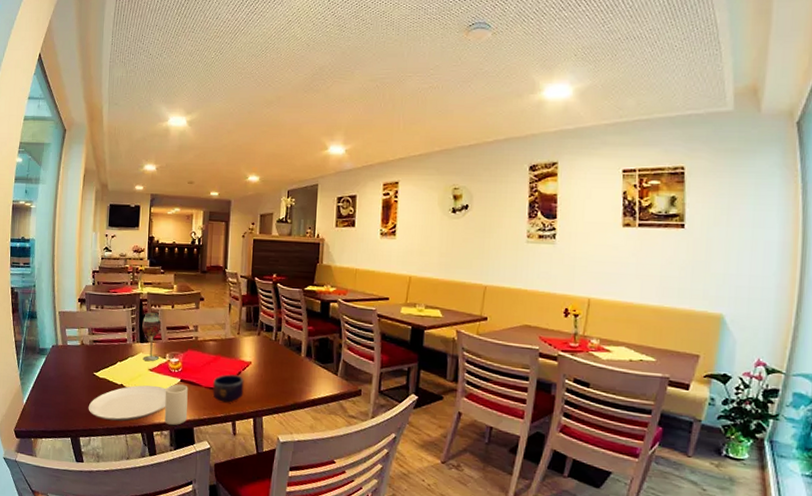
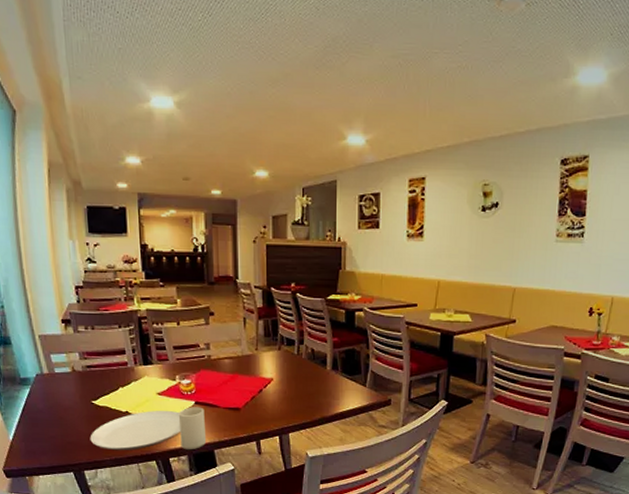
wineglass: present [142,312,162,362] -> none [144,331,167,385]
mug: present [212,374,244,403] -> none [232,393,267,422]

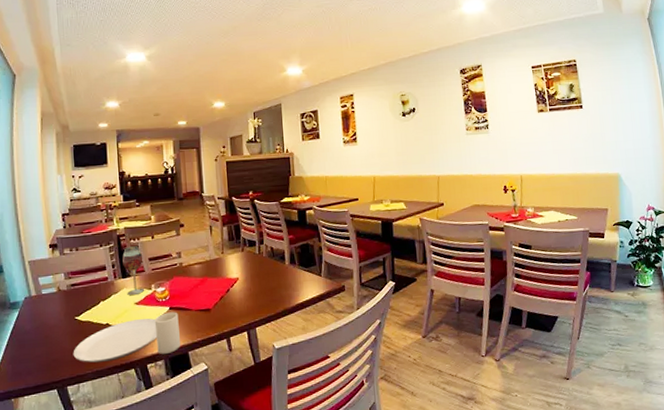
wineglass: none [144,331,167,385] -> present [122,246,144,296]

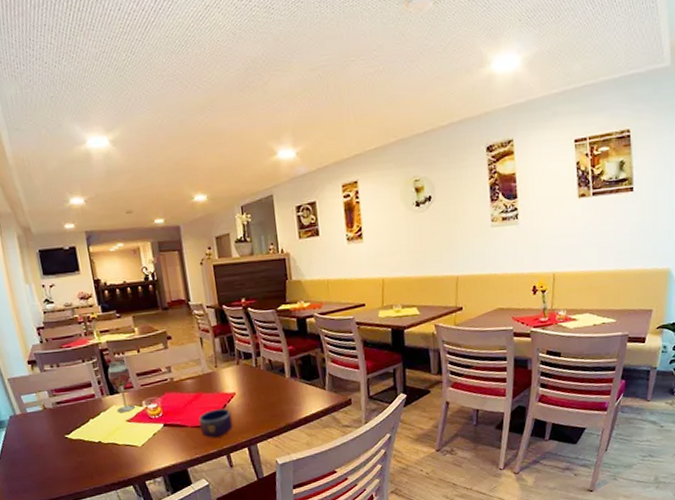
plate: present [73,318,158,364] -> none [67,435,154,481]
cup: present [154,312,181,355] -> none [148,428,179,472]
mug: none [203,293,235,322] -> present [198,408,233,438]

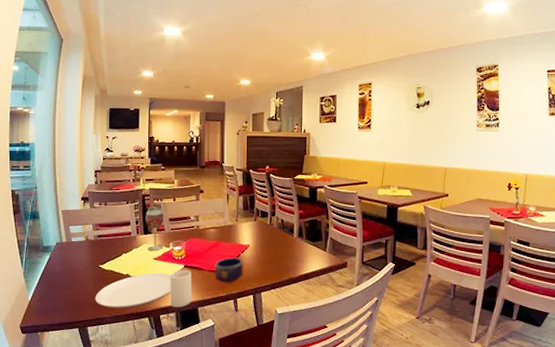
plate: none [67,435,154,481] -> present [95,273,172,309]
cup: none [148,428,179,472] -> present [169,270,192,308]

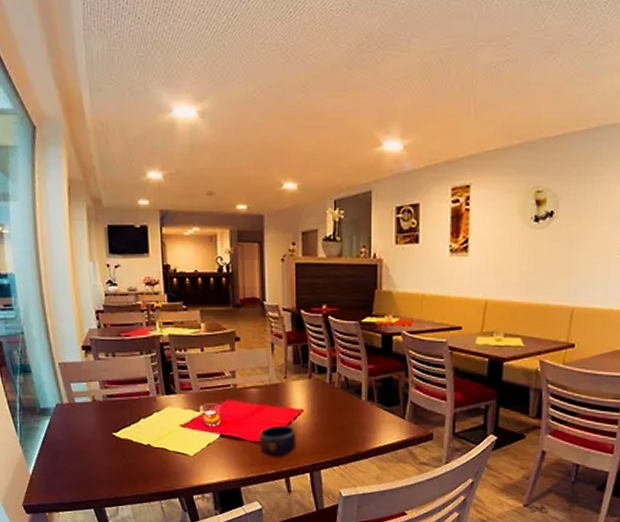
plate: present [95,273,172,309] -> none [110,444,206,487]
wineglass: present [145,206,164,251] -> none [166,358,191,416]
cup: present [169,270,192,308] -> none [202,440,233,487]

